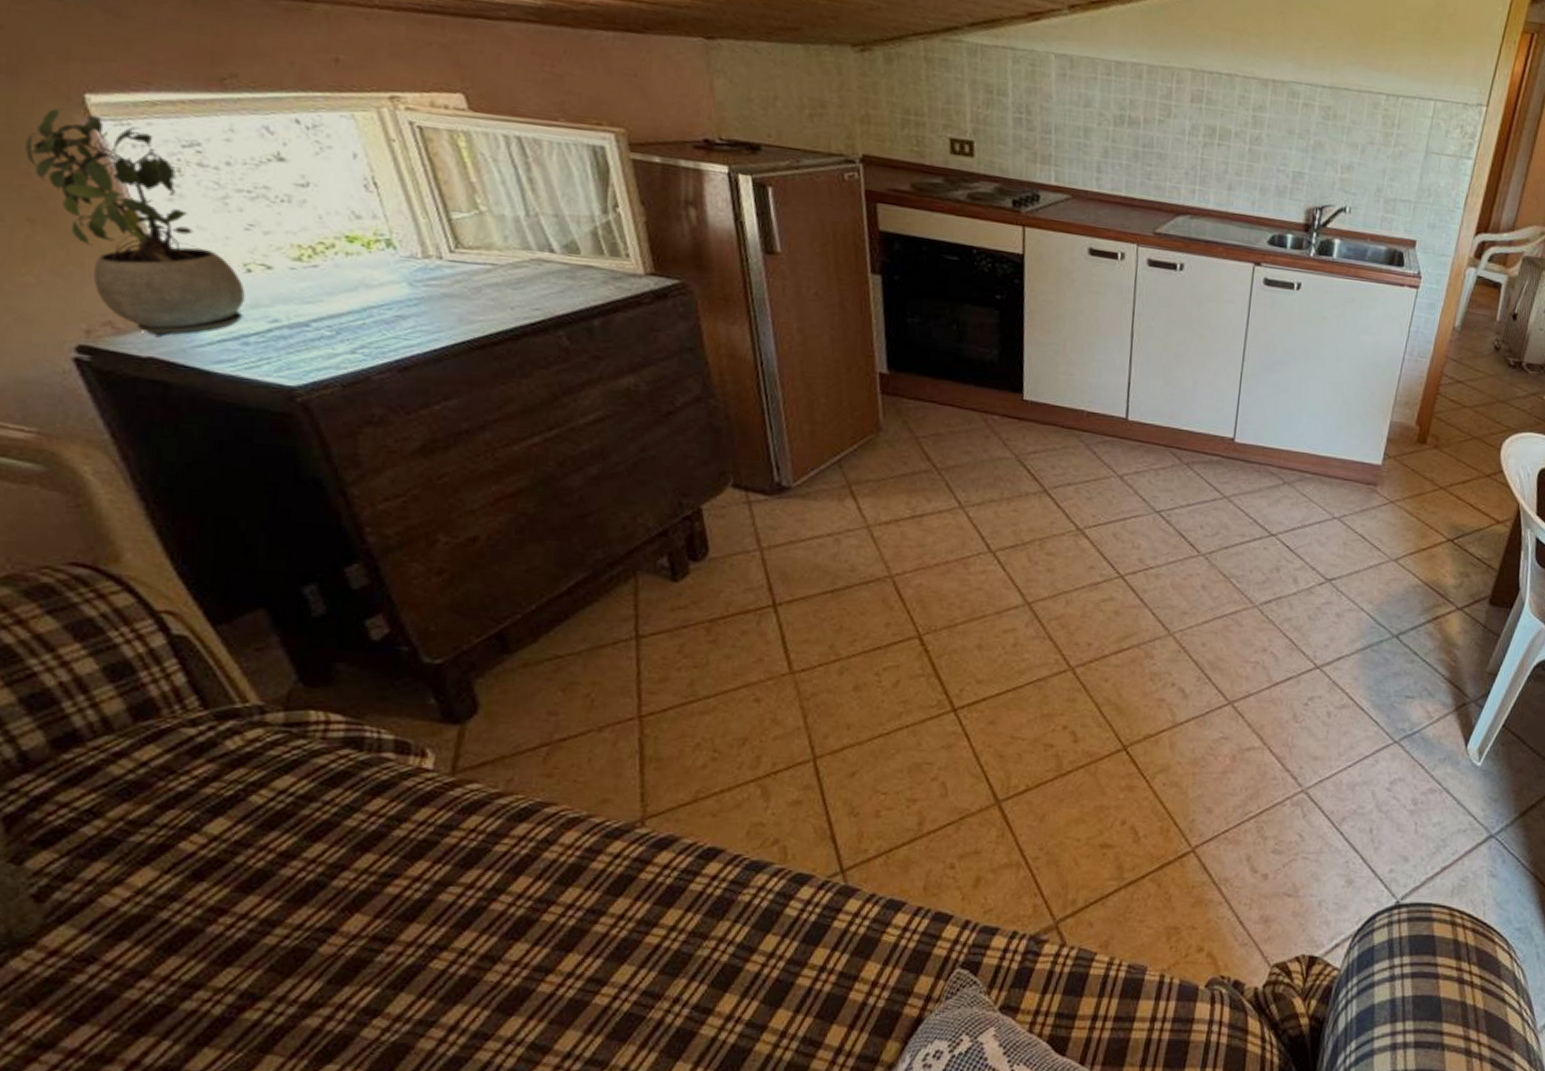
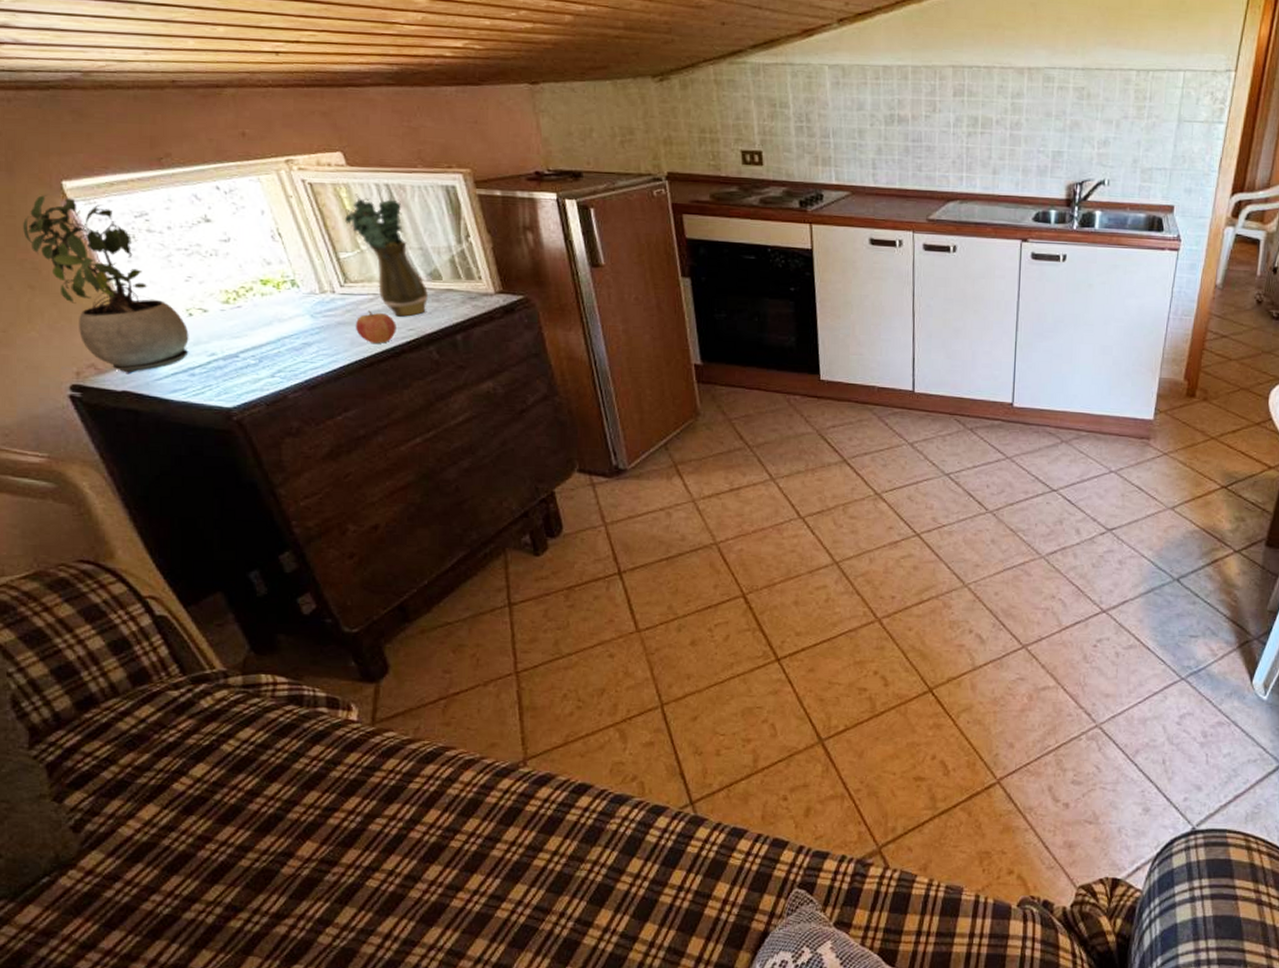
vase: none [462,144,563,295] -> present [345,193,429,317]
fruit: none [465,283,519,323] -> present [355,310,396,344]

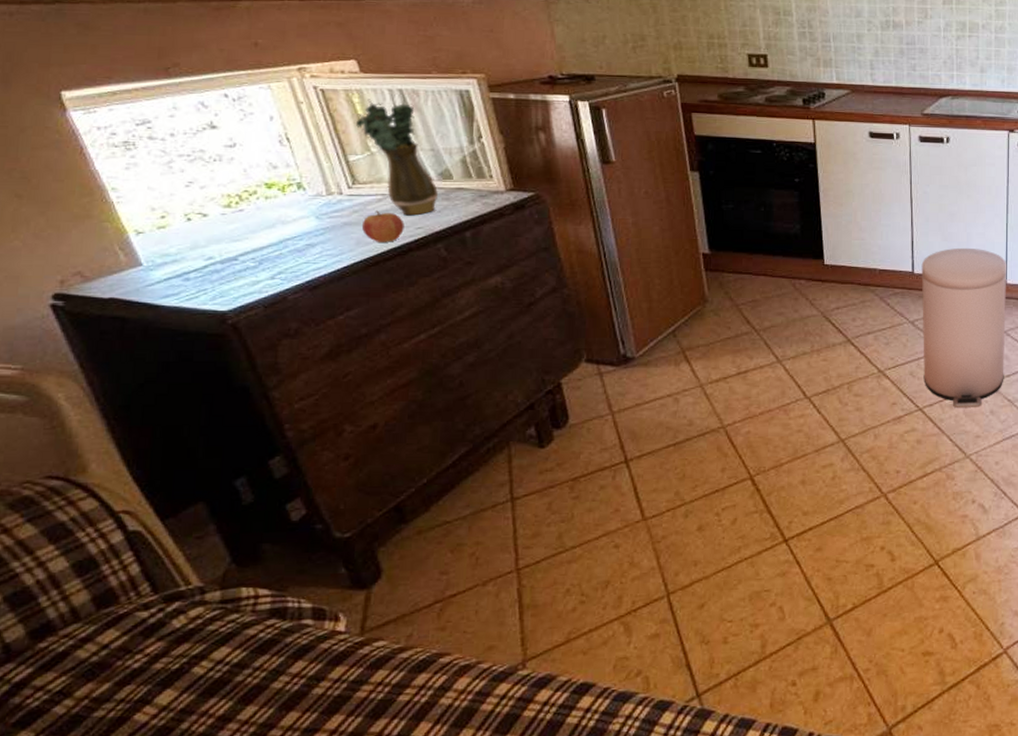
potted plant: present [23,194,189,372] -> none [15,104,186,279]
pedal bin: none [922,366,1015,535] -> present [921,247,1007,408]

